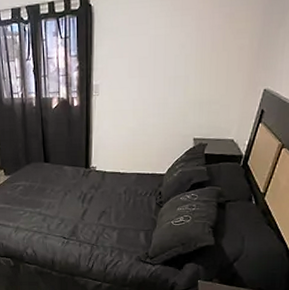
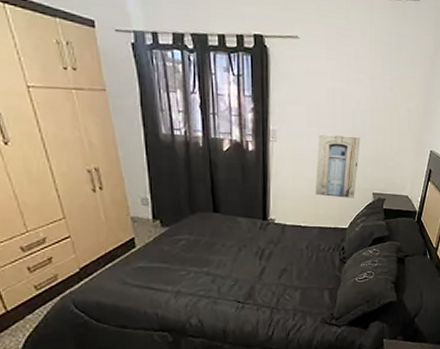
wall art: none [134,82,183,145] -> present [315,133,361,198]

